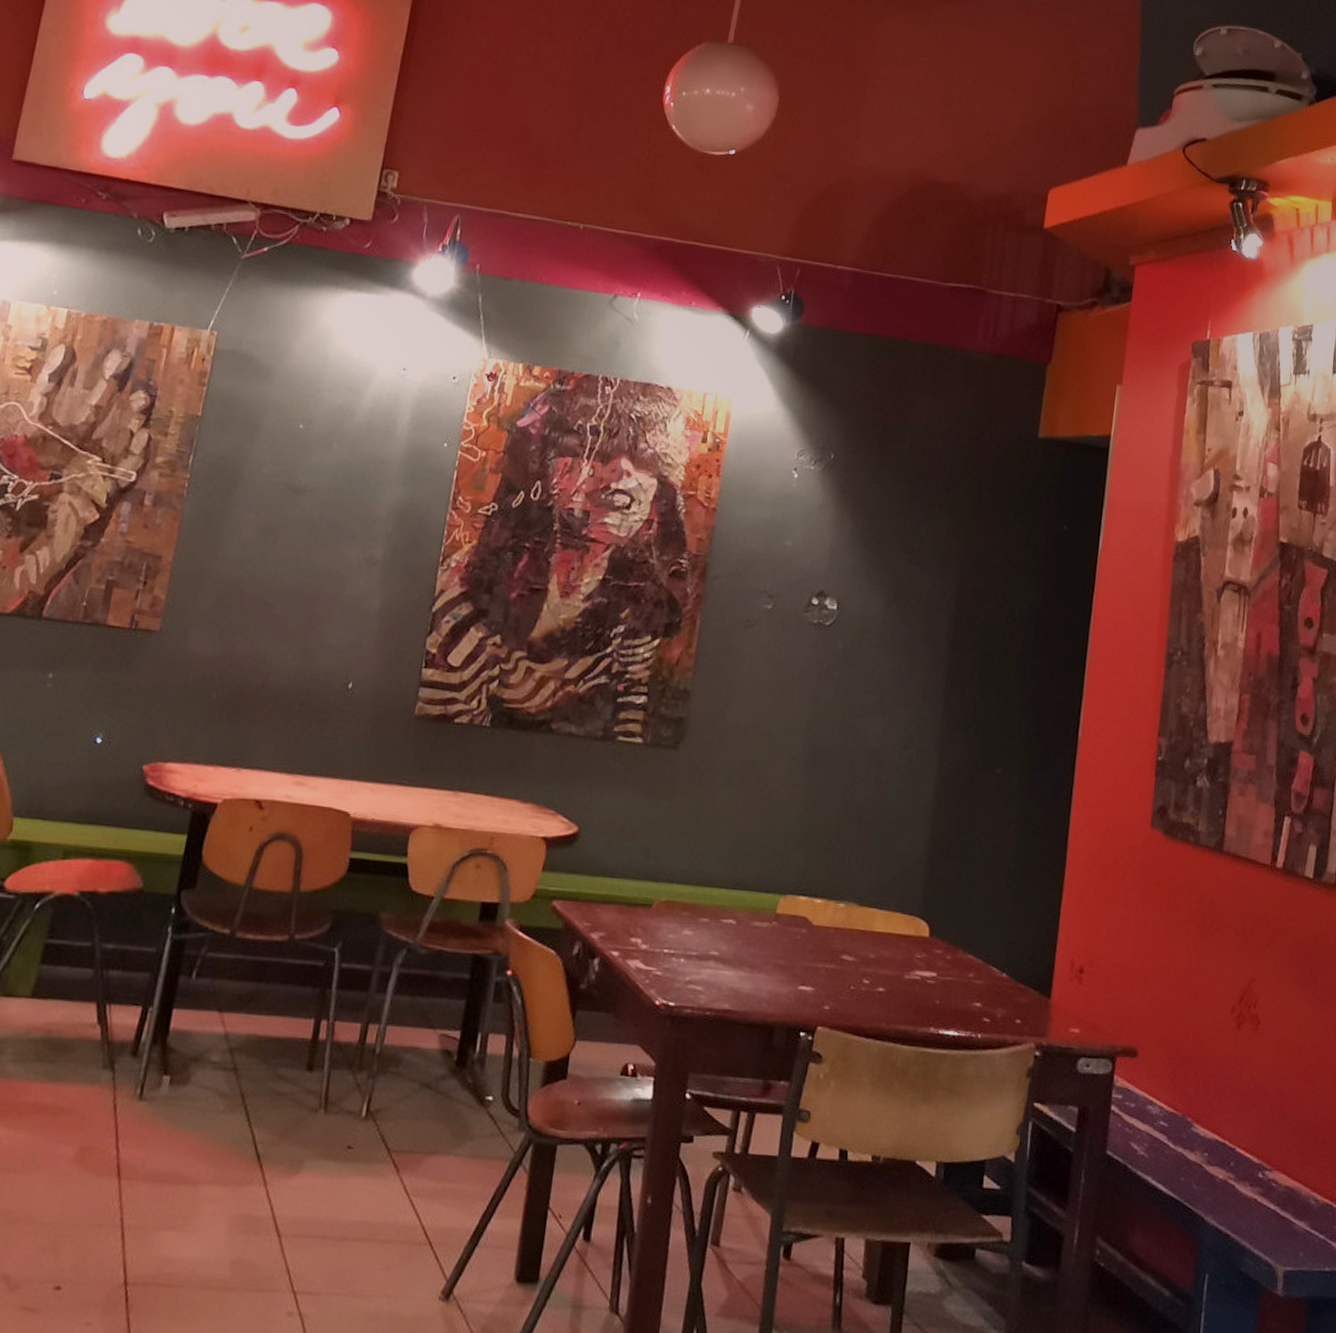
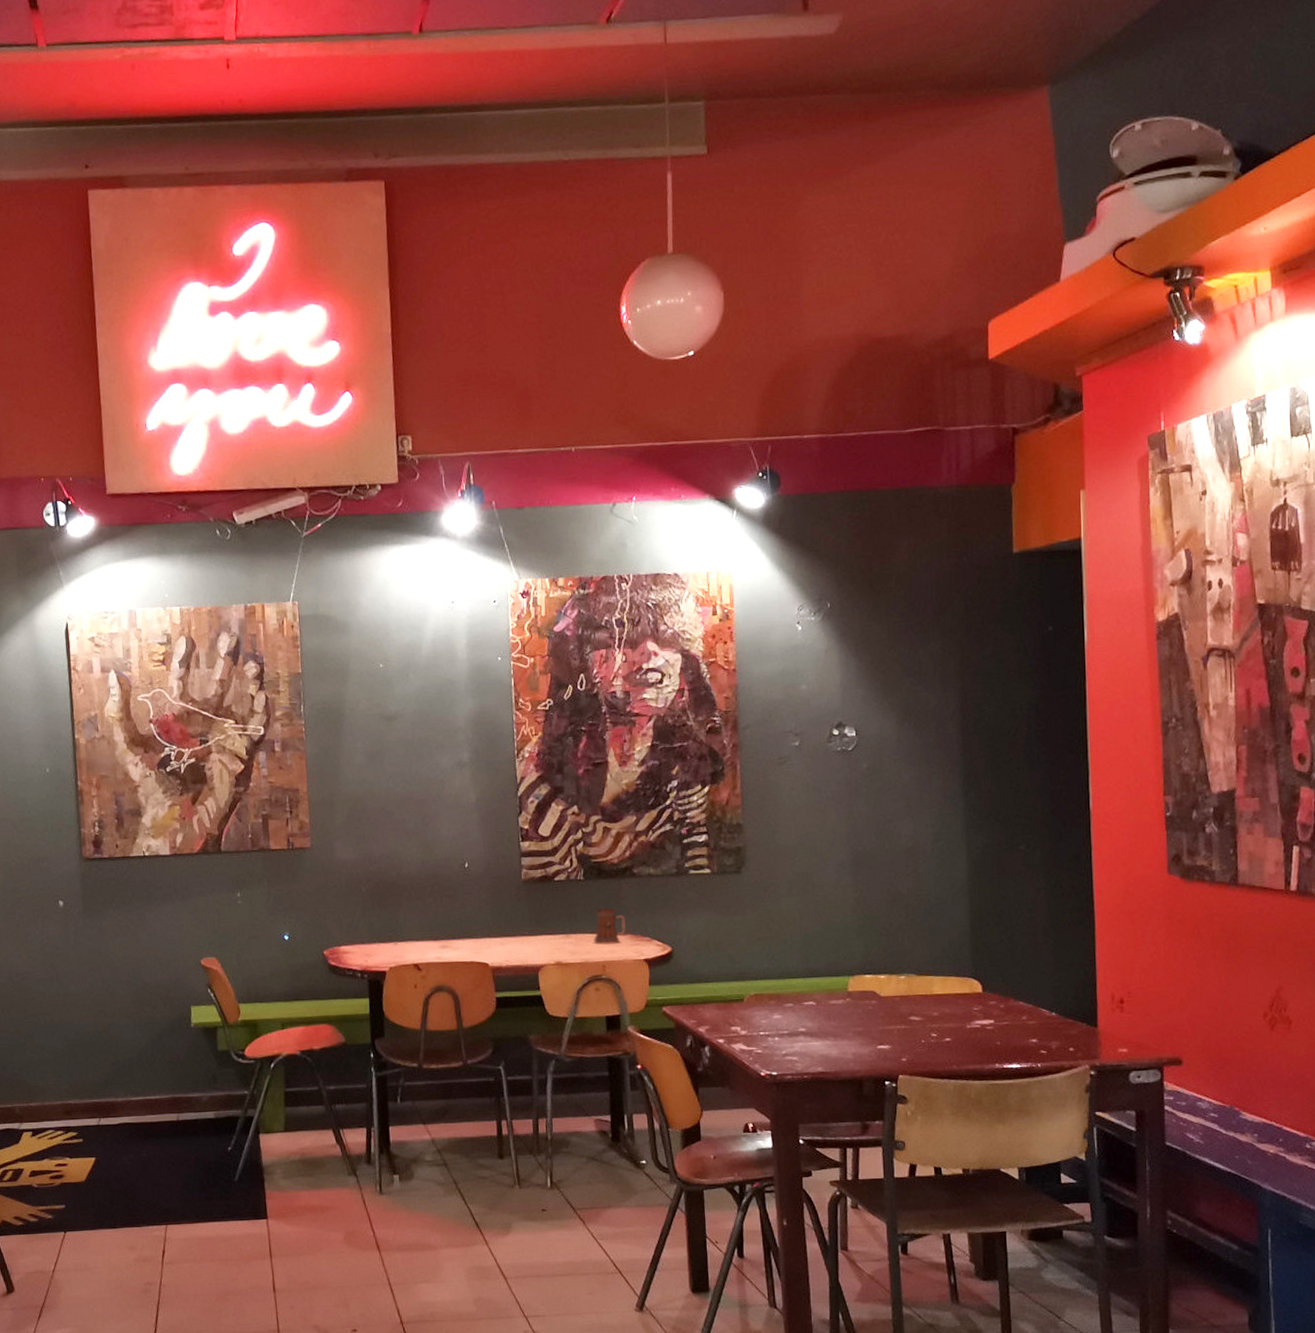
beer mug: none [486,766,530,813] -> present [594,908,626,945]

